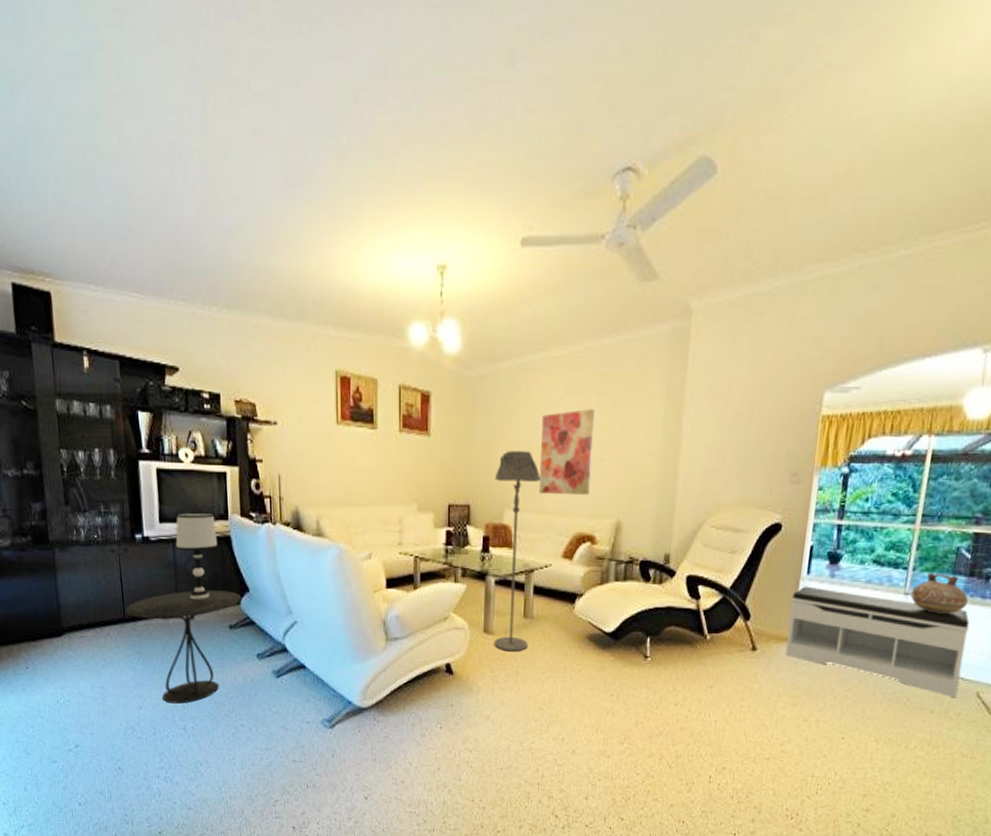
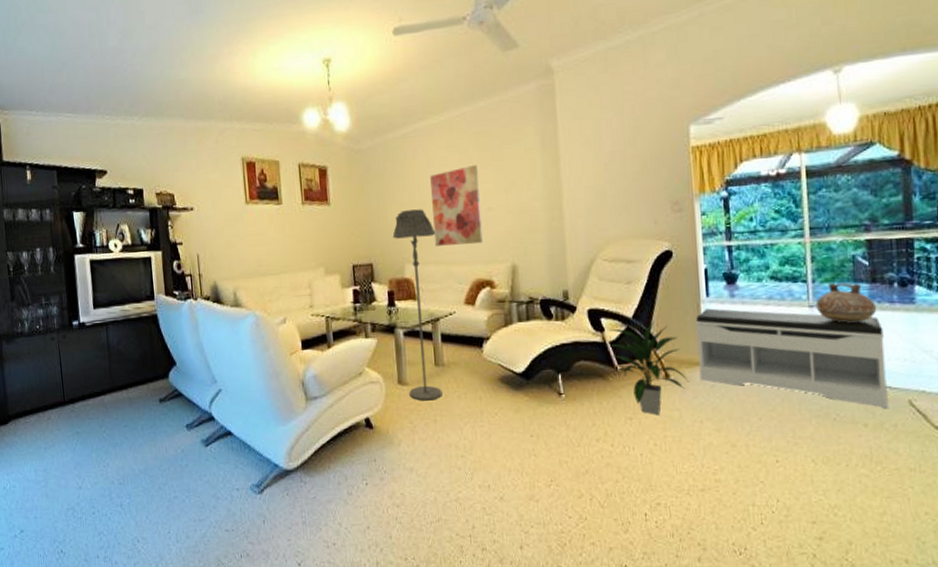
side table: present [126,590,241,704] -> none [65,366,169,481]
table lamp: present [175,513,218,600] -> none [108,296,146,378]
indoor plant: none [701,594,773,686] -> present [607,322,687,415]

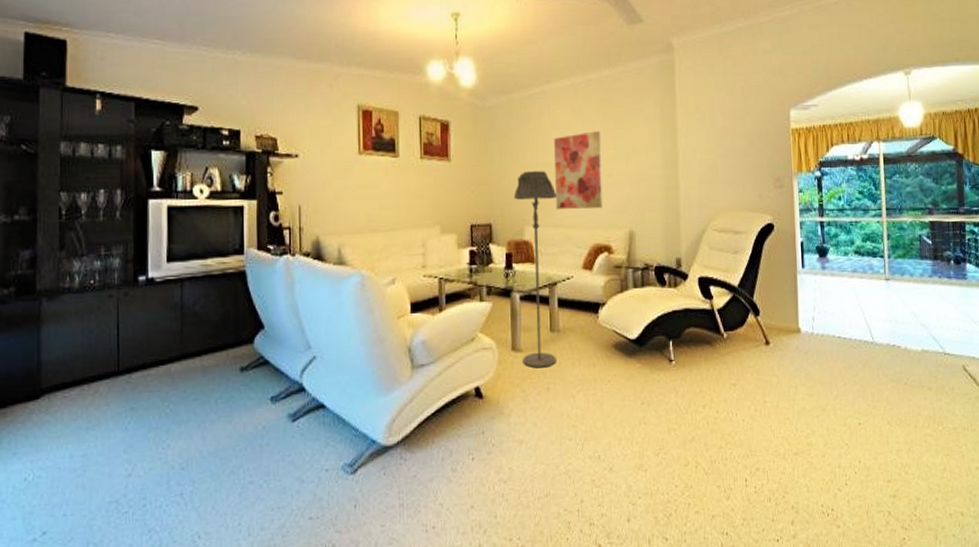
indoor plant: present [607,322,687,415] -> none [715,290,785,381]
bench: present [695,308,888,409] -> none [792,279,947,374]
ceramic vessel: present [815,282,877,323] -> none [891,258,938,295]

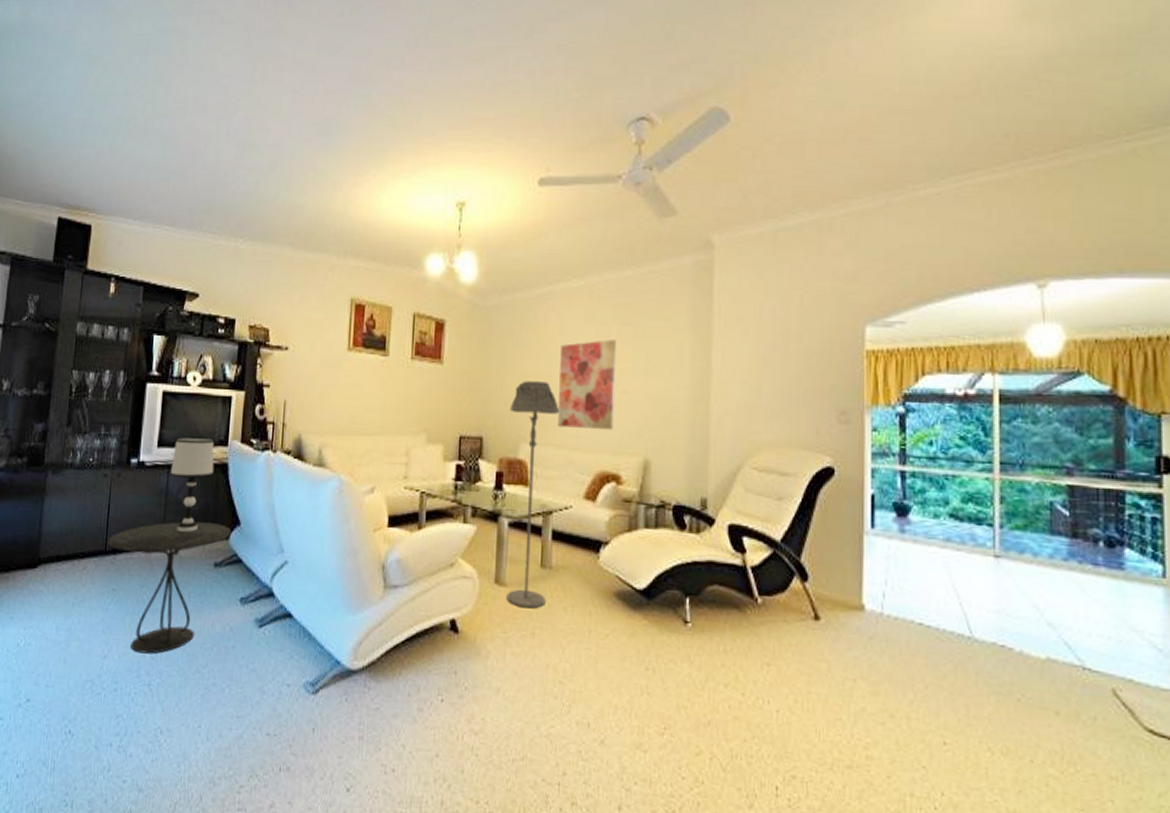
side table: none [121,329,255,466] -> present [108,522,231,654]
table lamp: none [184,249,231,343] -> present [170,438,215,533]

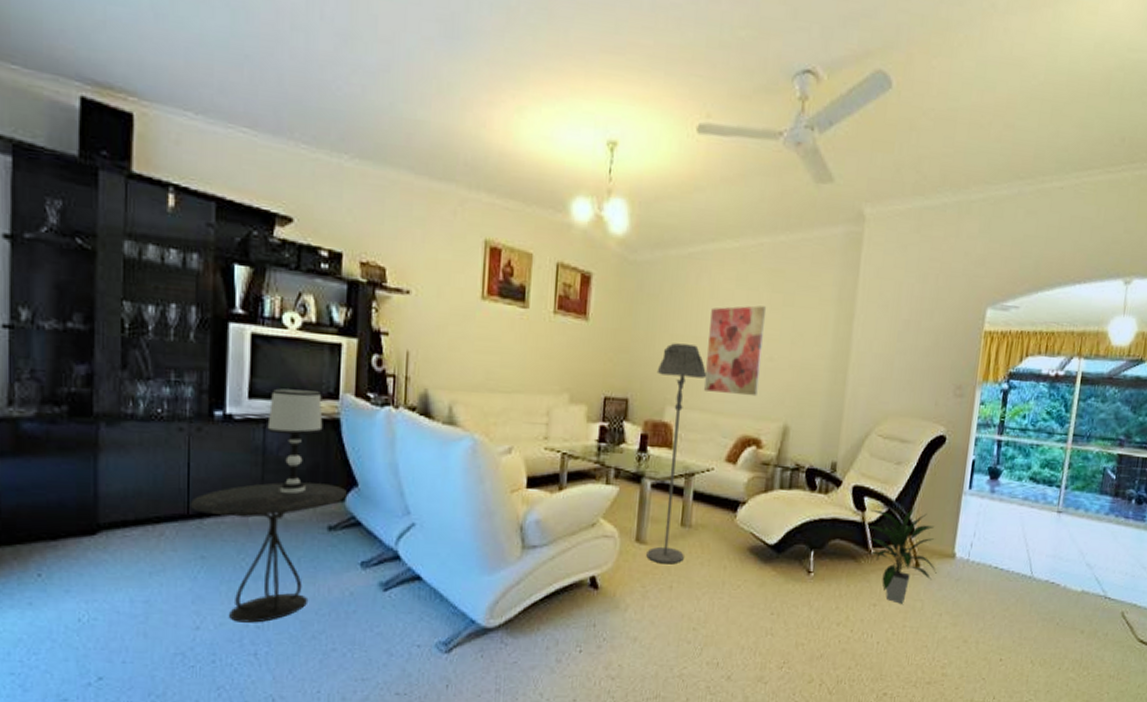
indoor plant: none [748,549,841,665] -> present [865,507,936,604]

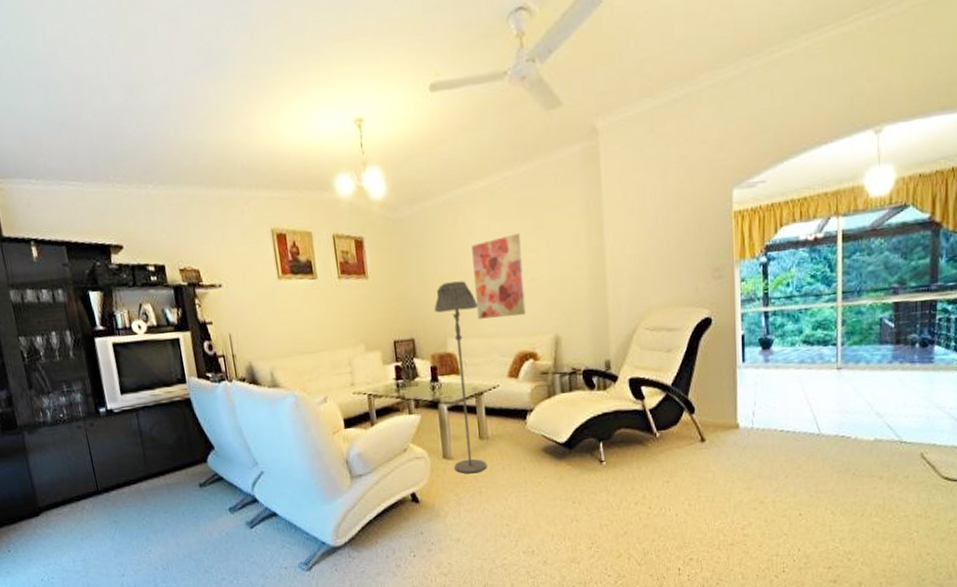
side table: present [191,482,346,623] -> none [98,451,208,567]
table lamp: present [267,388,323,495] -> none [136,379,180,464]
indoor plant: present [865,507,936,604] -> none [647,388,721,478]

